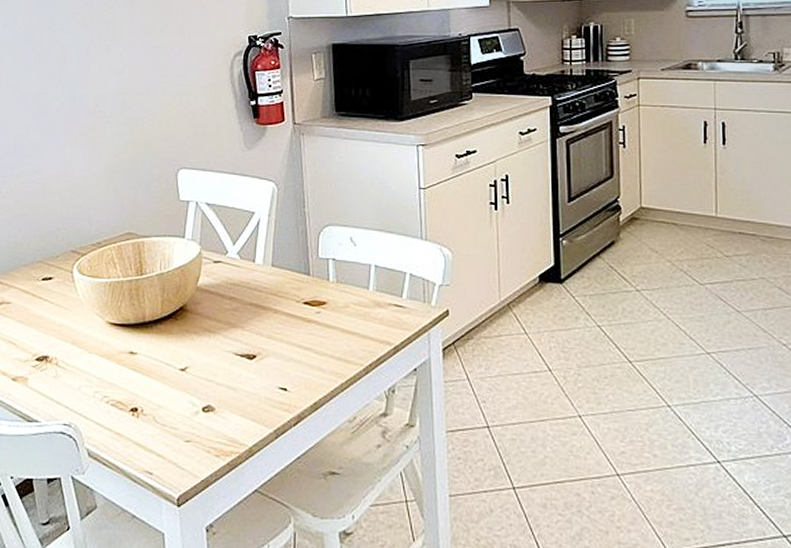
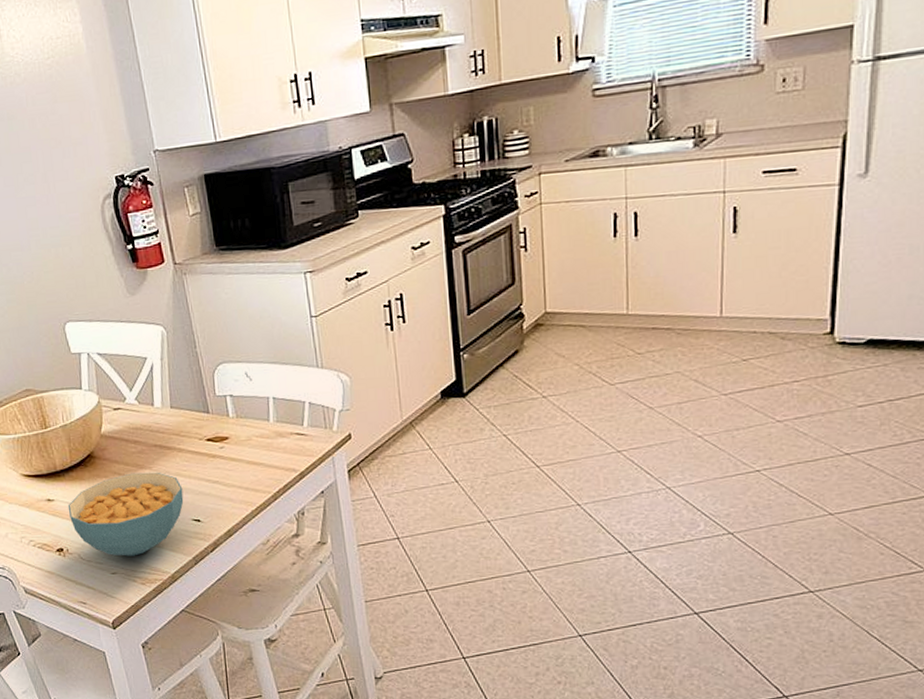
cereal bowl: none [150,331,273,424] -> present [67,472,184,556]

